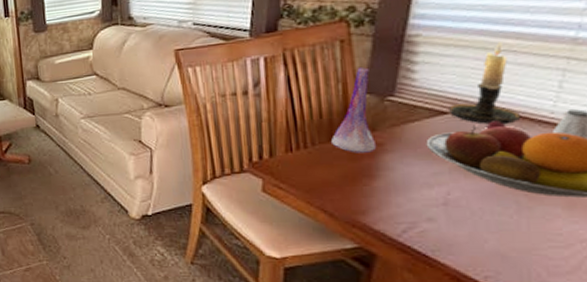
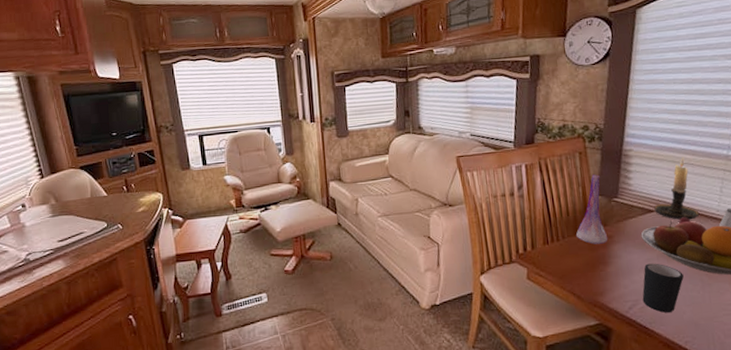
mug: none [423,178,489,239] -> present [642,263,684,313]

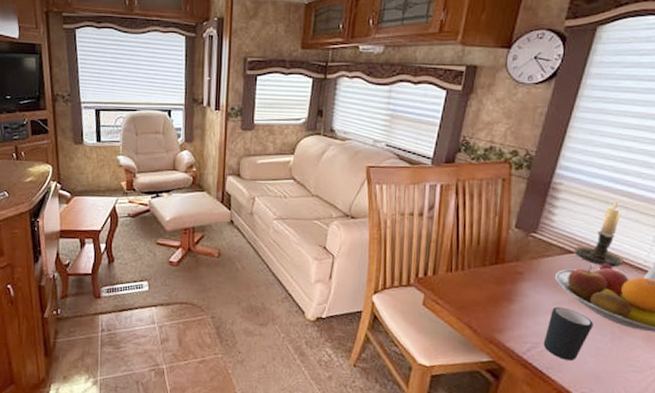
vase: present [576,174,608,245] -> none [484,204,521,280]

